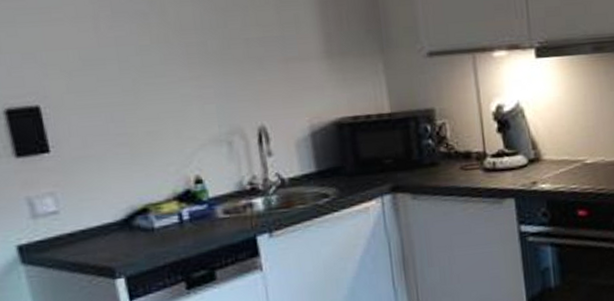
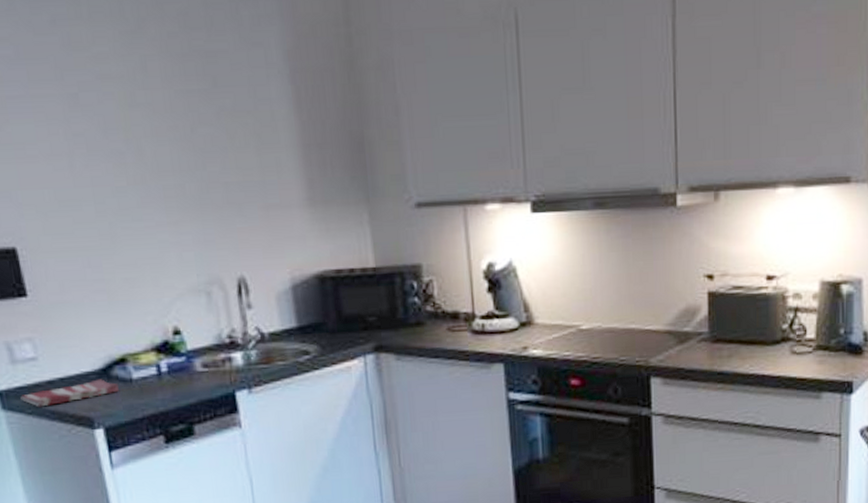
dish towel: none [41,229,141,260] -> present [20,379,119,407]

